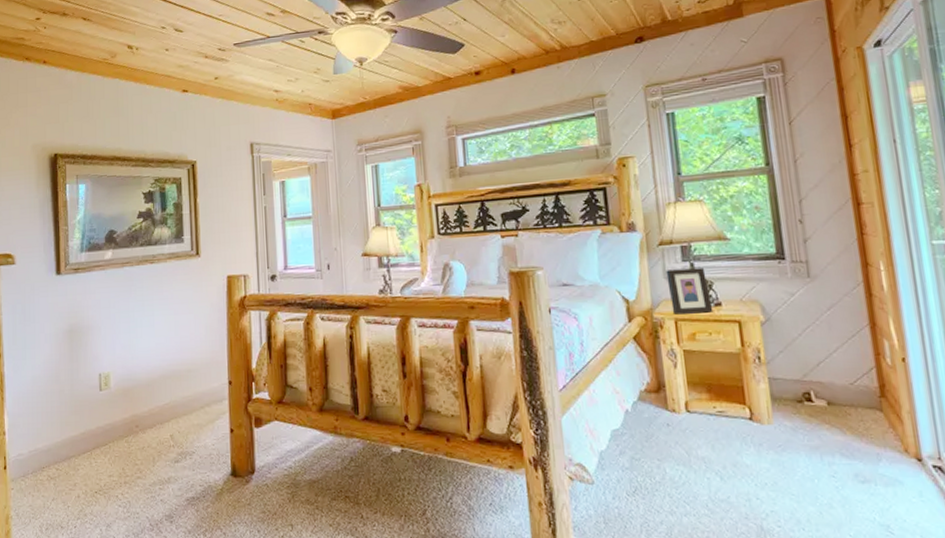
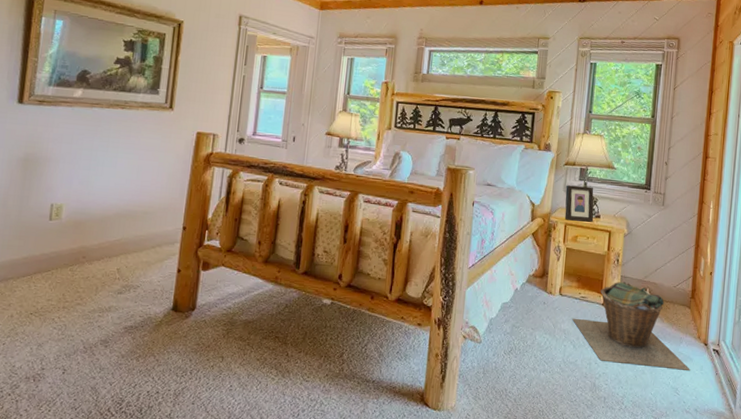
laundry basket: none [711,385,903,499] -> present [572,281,690,371]

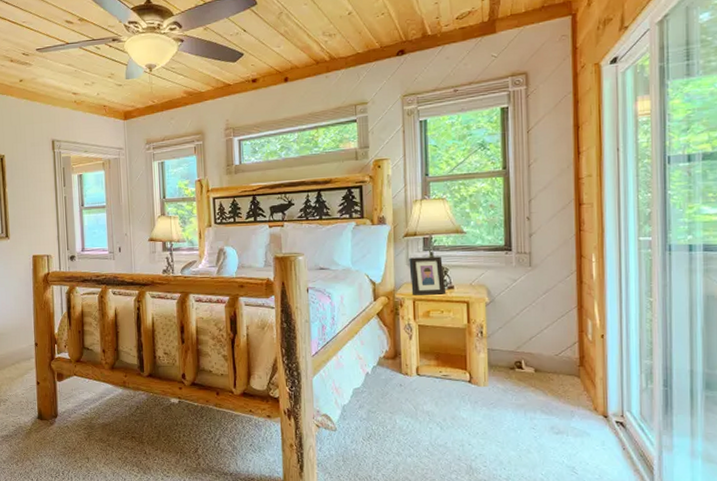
laundry basket: present [572,281,690,371] -> none [435,354,588,447]

